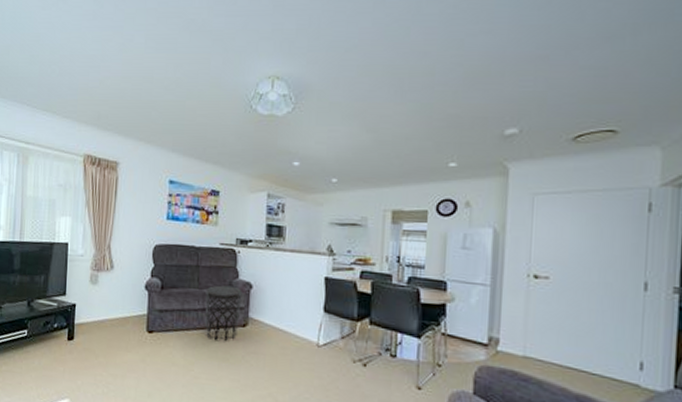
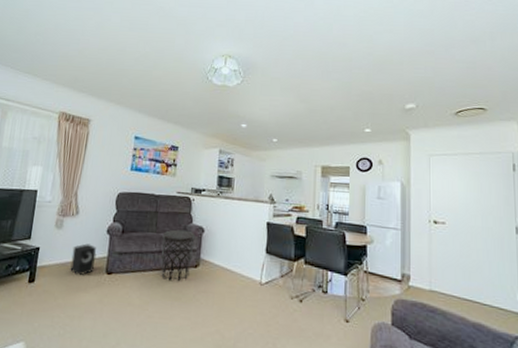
speaker: none [109,300,136,334] -> present [70,243,97,276]

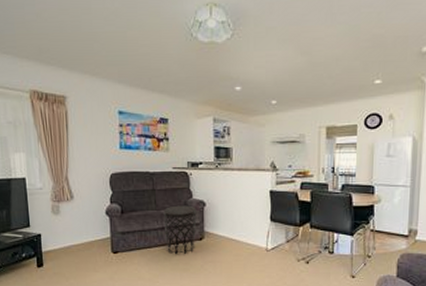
speaker: present [70,243,97,276] -> none [74,226,100,257]

